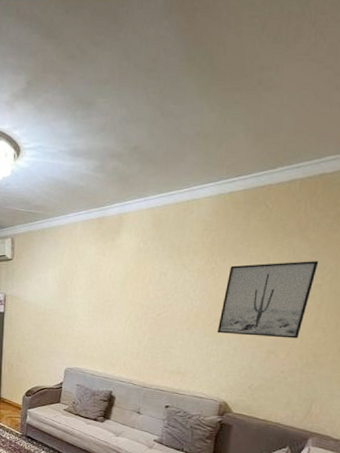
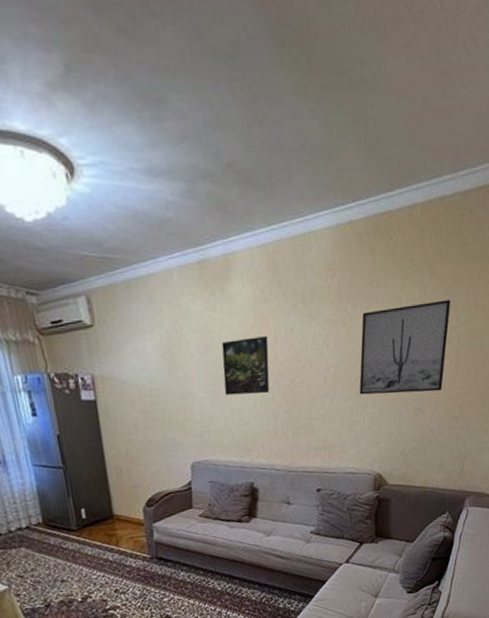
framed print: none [102,277,144,323] -> present [221,335,270,396]

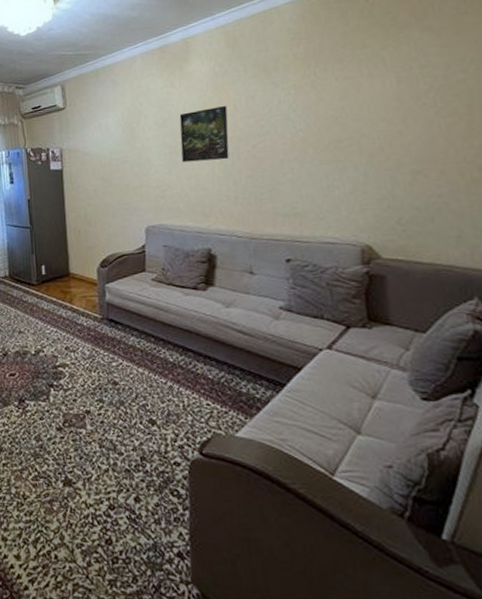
wall art: present [359,300,451,395] -> none [335,52,454,158]

